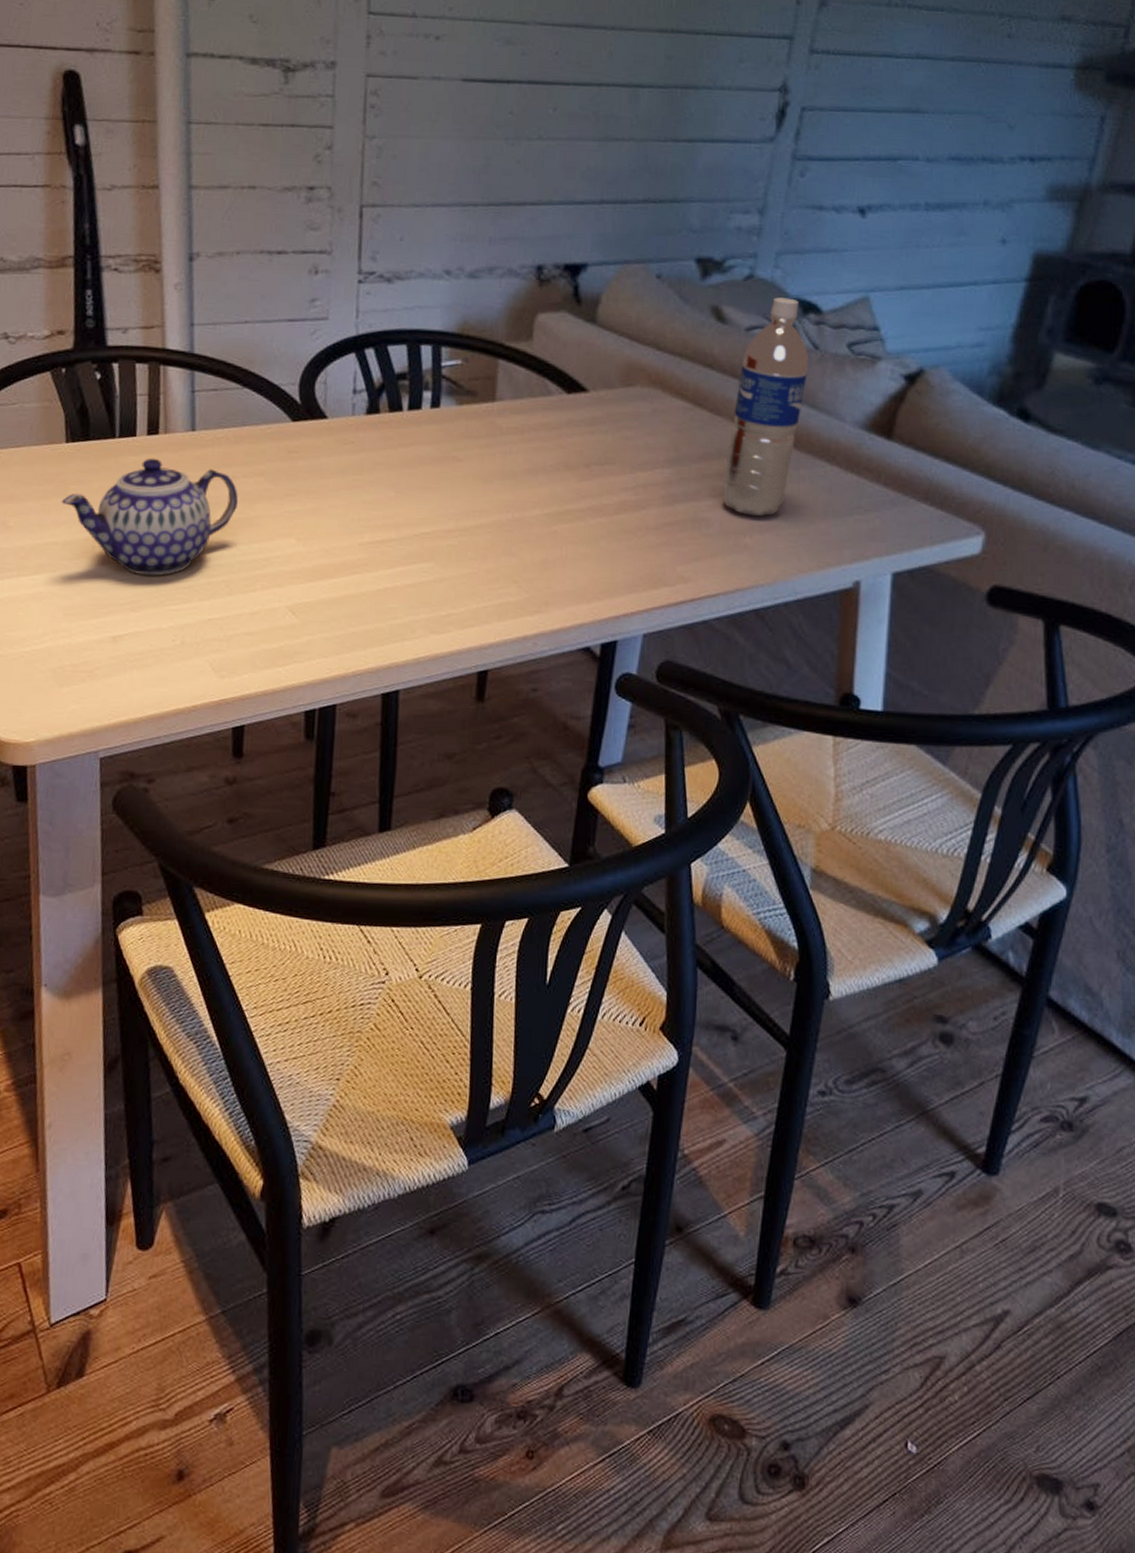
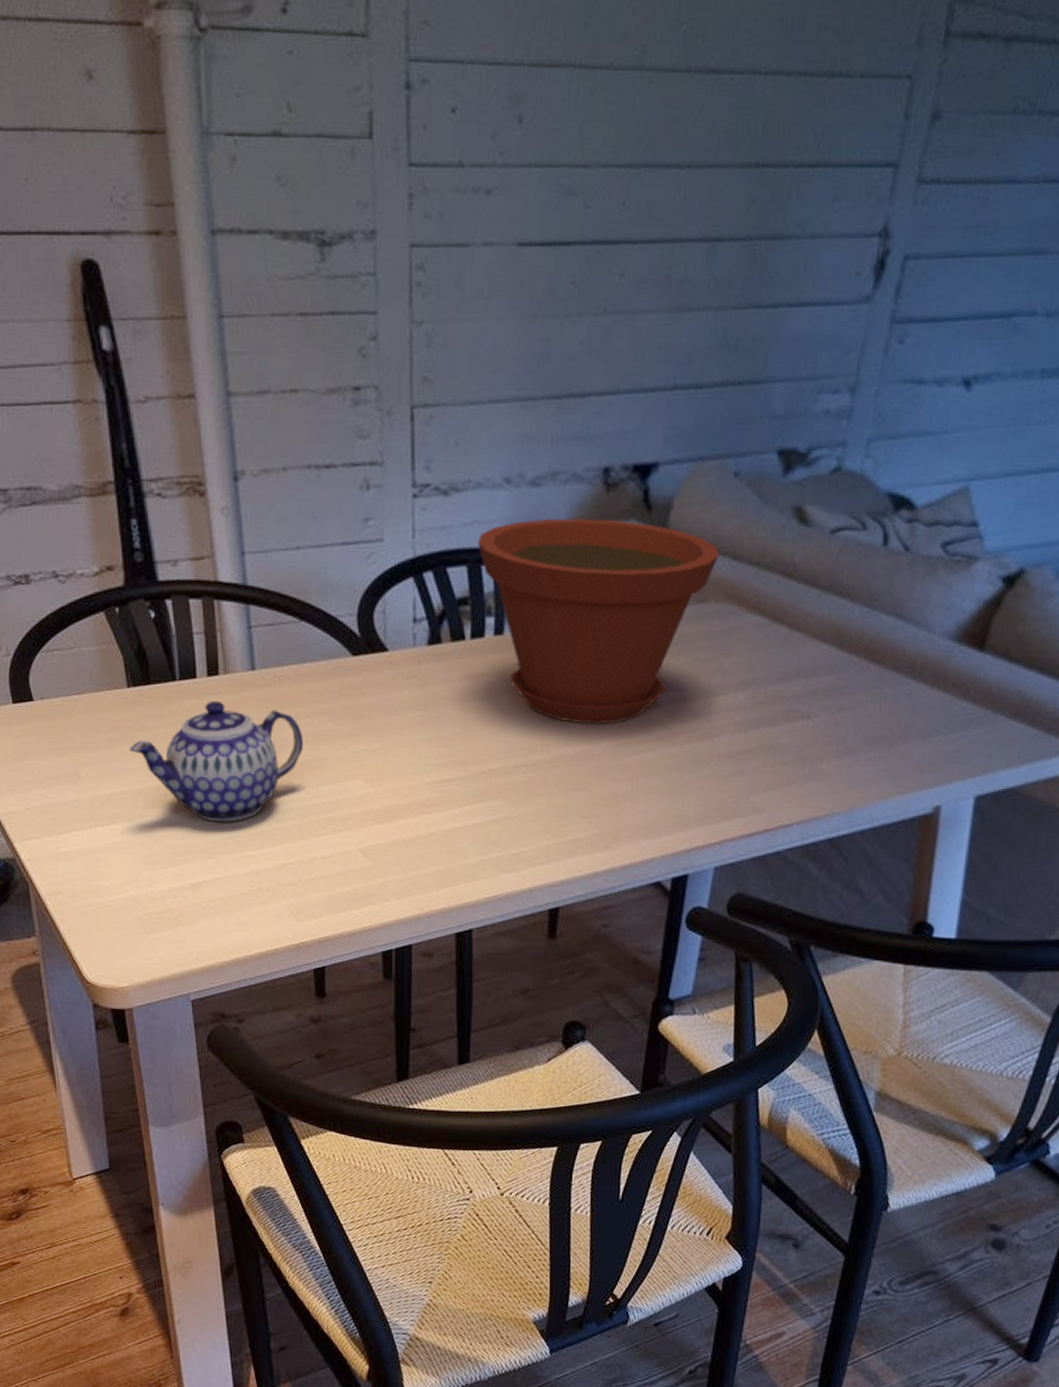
plant pot: none [417,307,644,494] -> present [477,518,719,725]
water bottle: present [723,297,808,517] -> none [800,492,898,741]

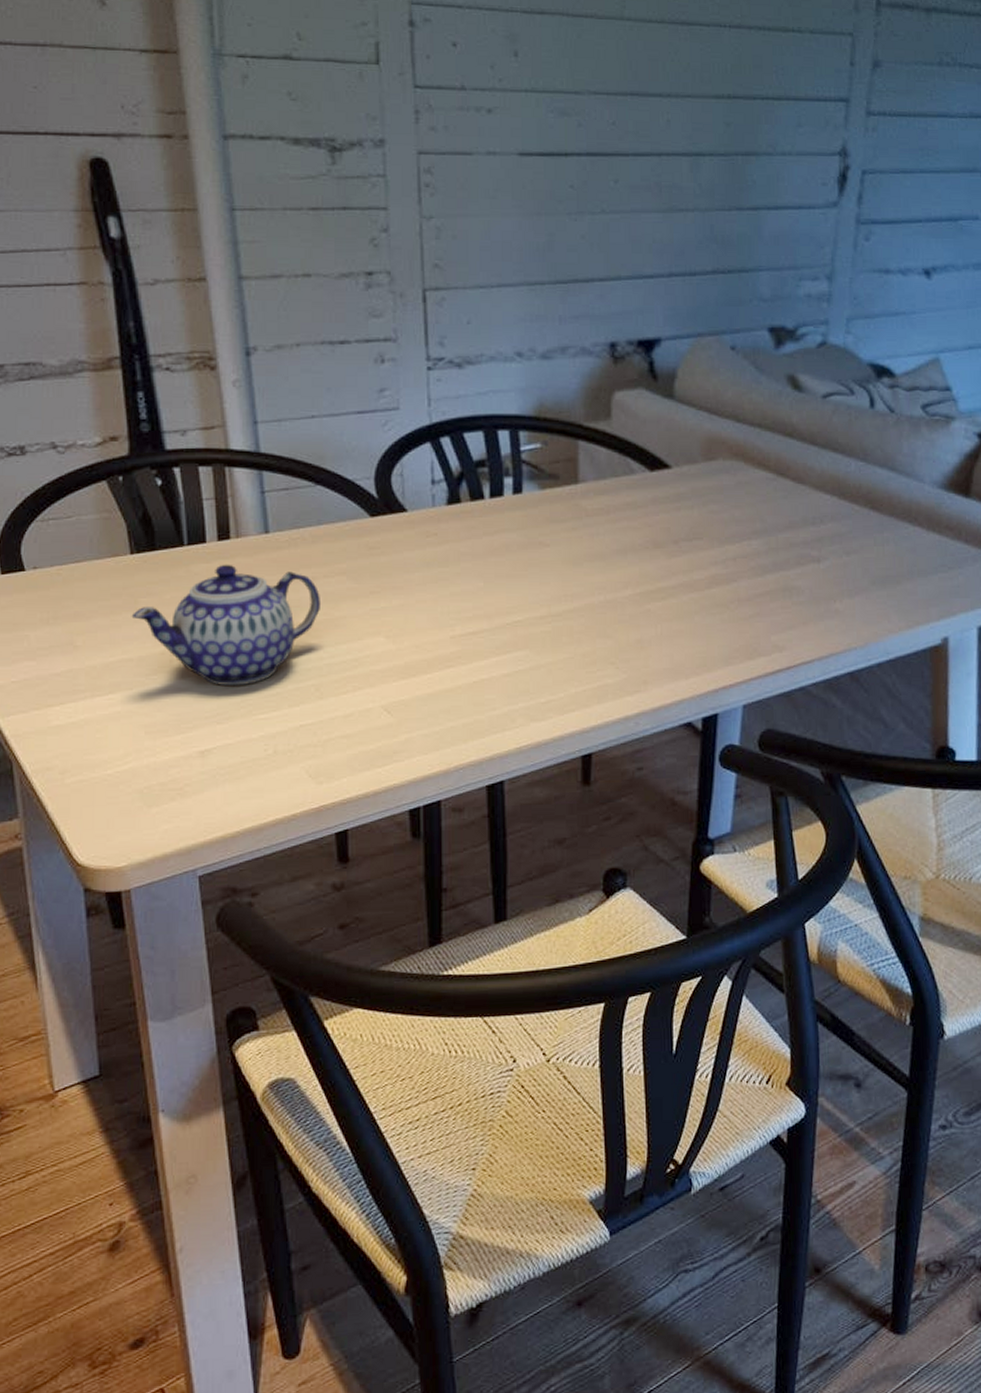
plant pot: present [477,518,719,725] -> none [492,387,723,575]

